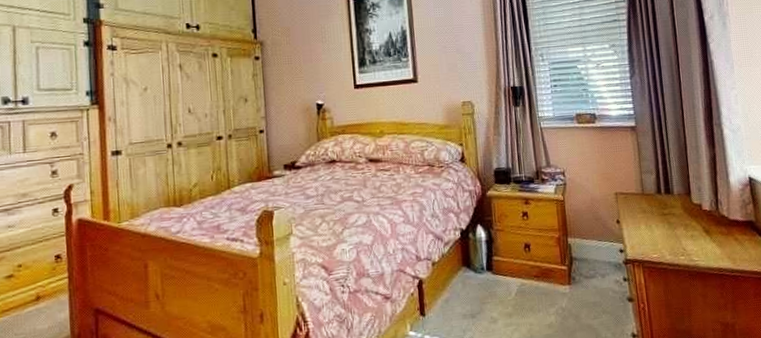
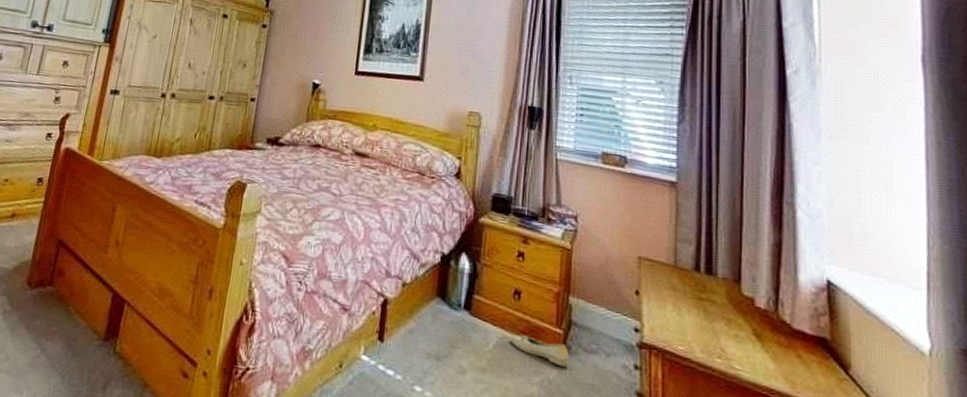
shoe: none [527,277,575,295] -> present [510,335,569,367]

